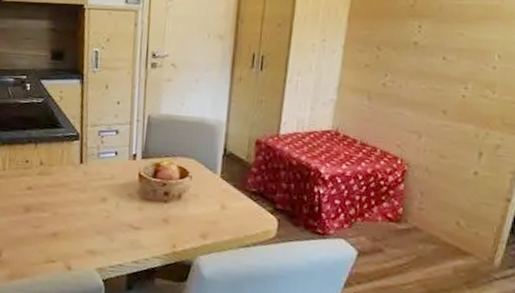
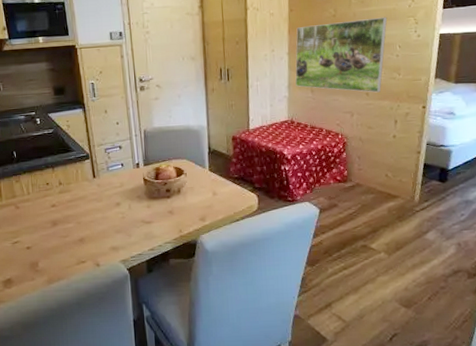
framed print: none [348,14,487,113] -> present [295,16,387,93]

